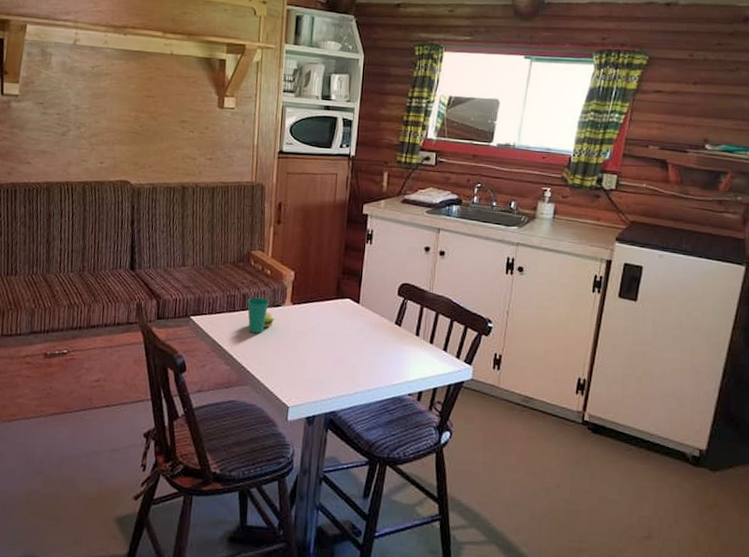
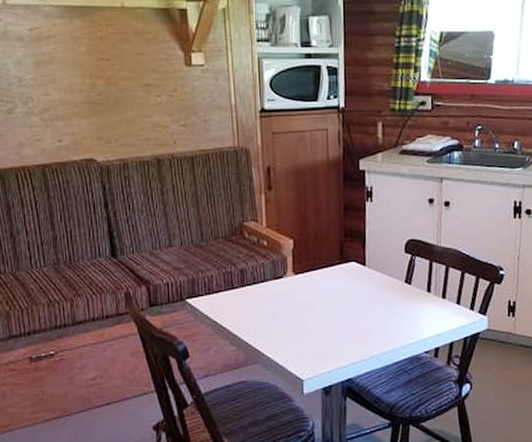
cup: present [247,297,275,333] -> none [246,271,278,309]

